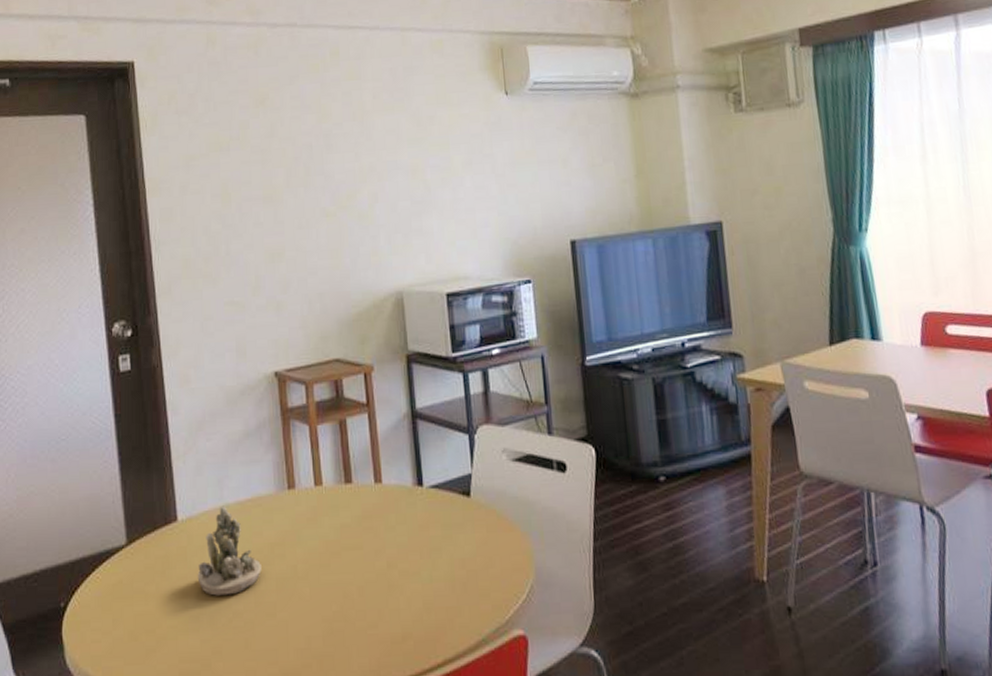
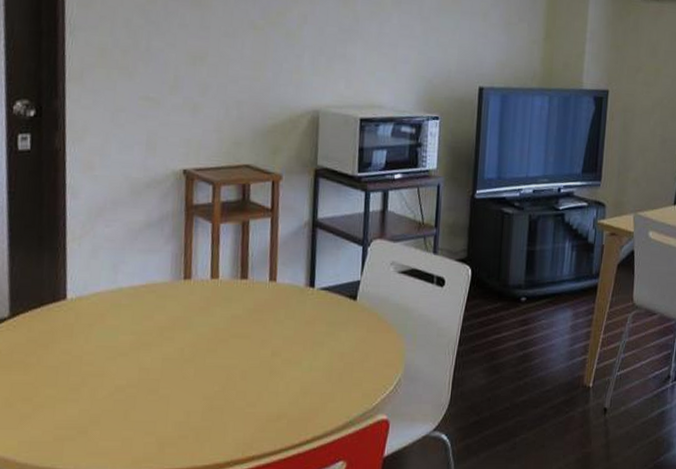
succulent planter: present [197,505,261,596] -> none [82,289,149,371]

